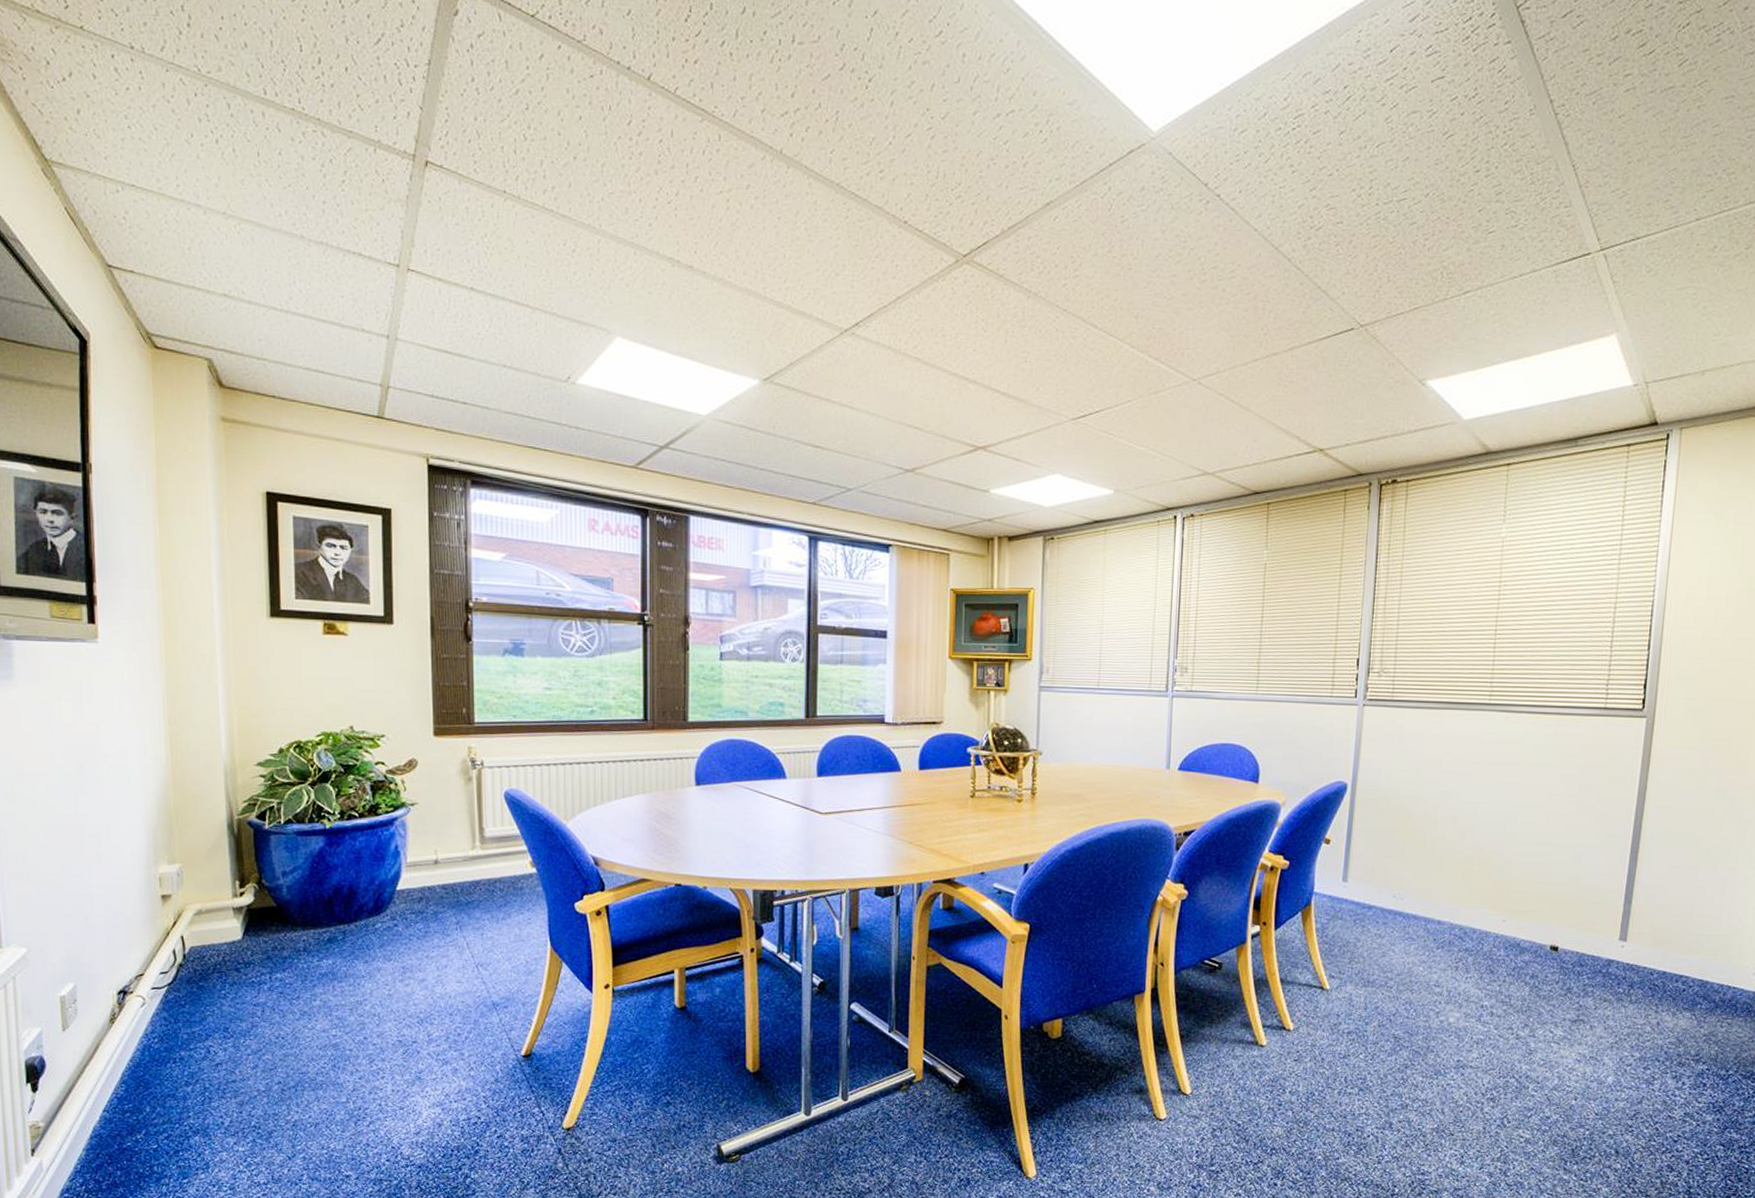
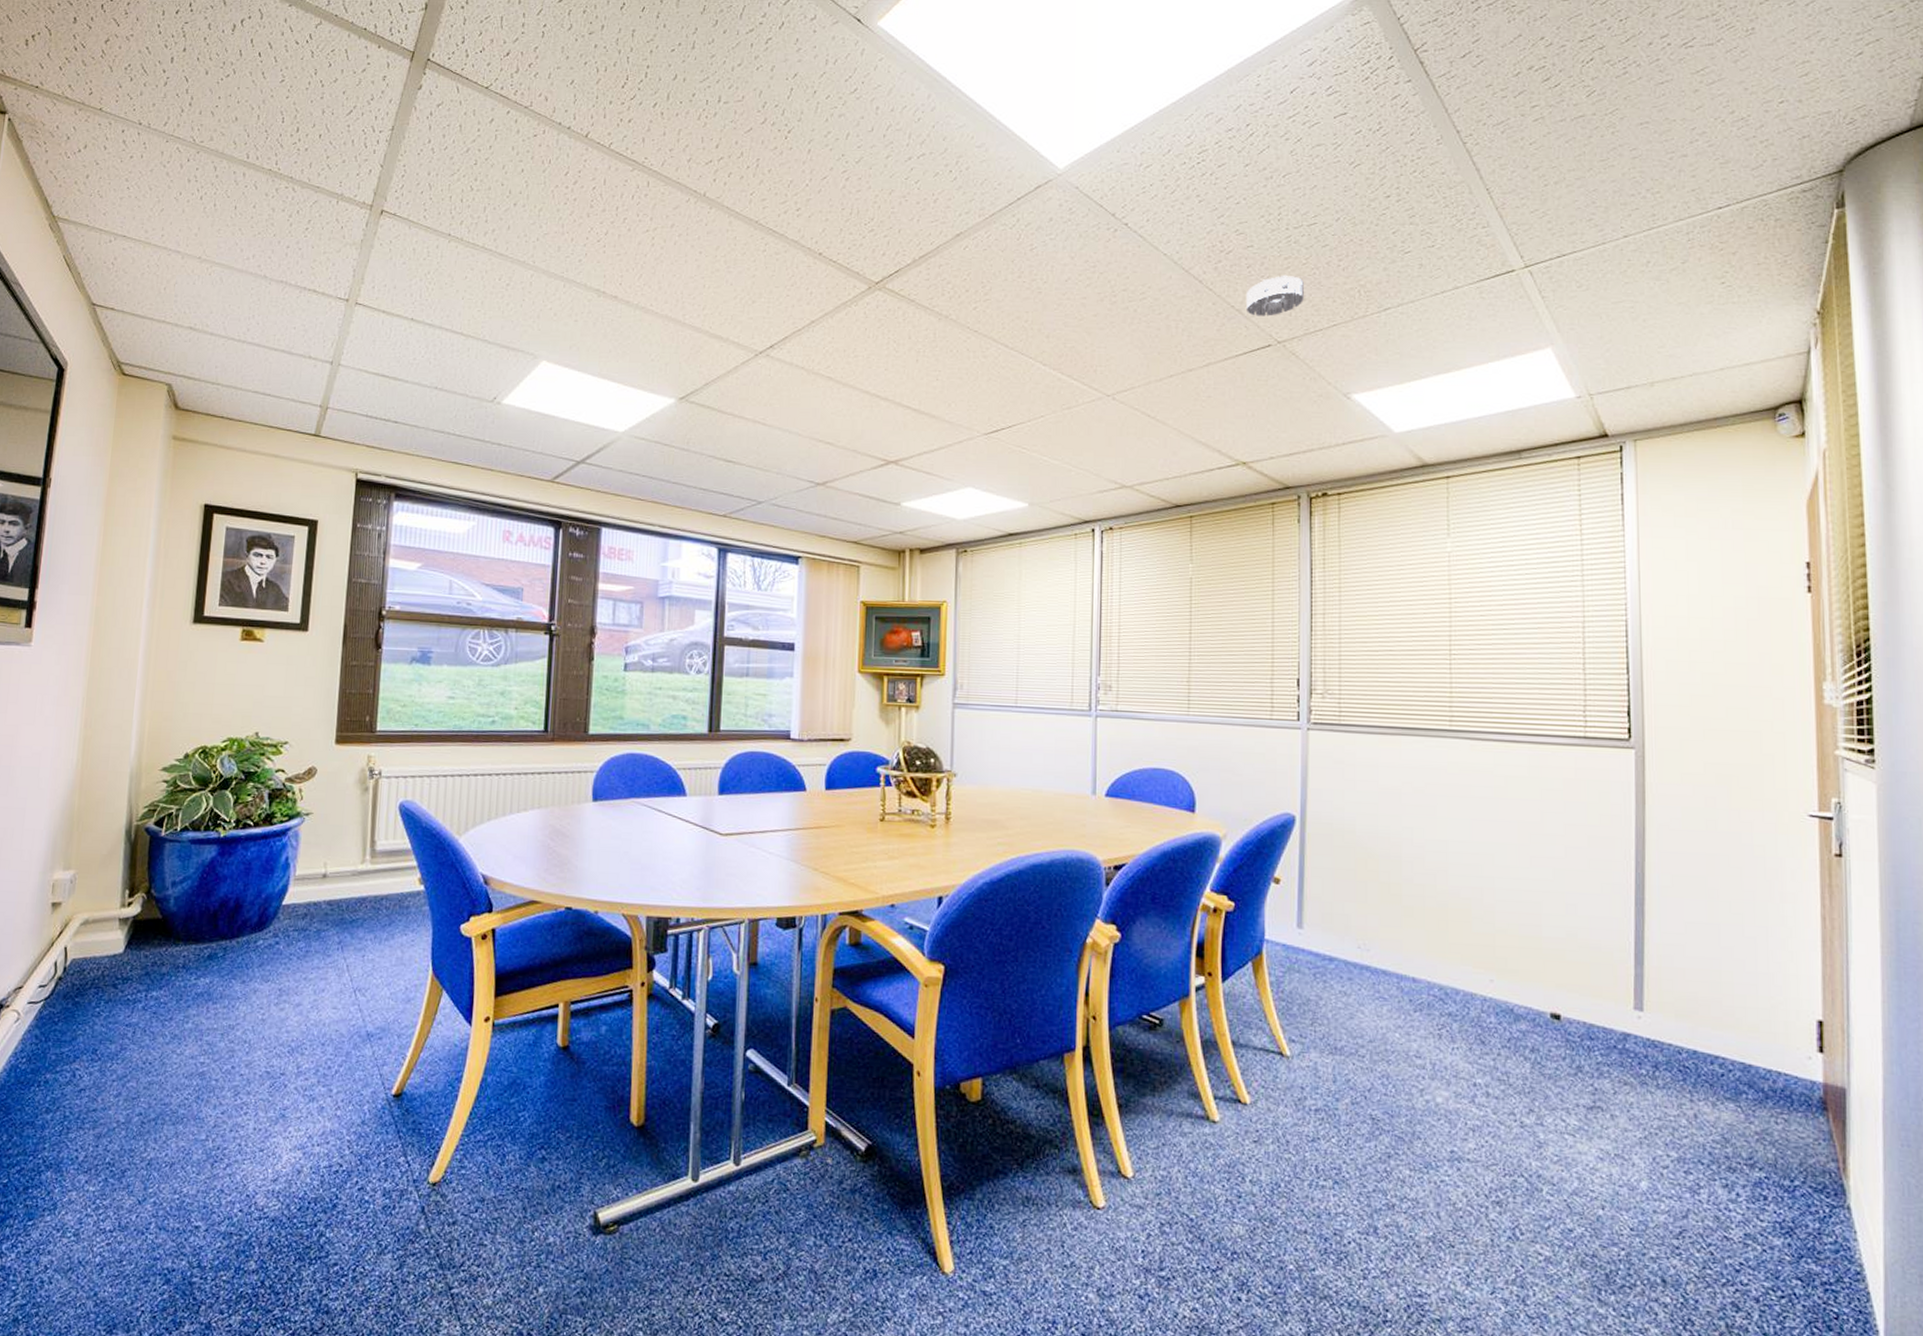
smoke detector: none [1332,254,1390,298] -> present [1245,274,1304,316]

